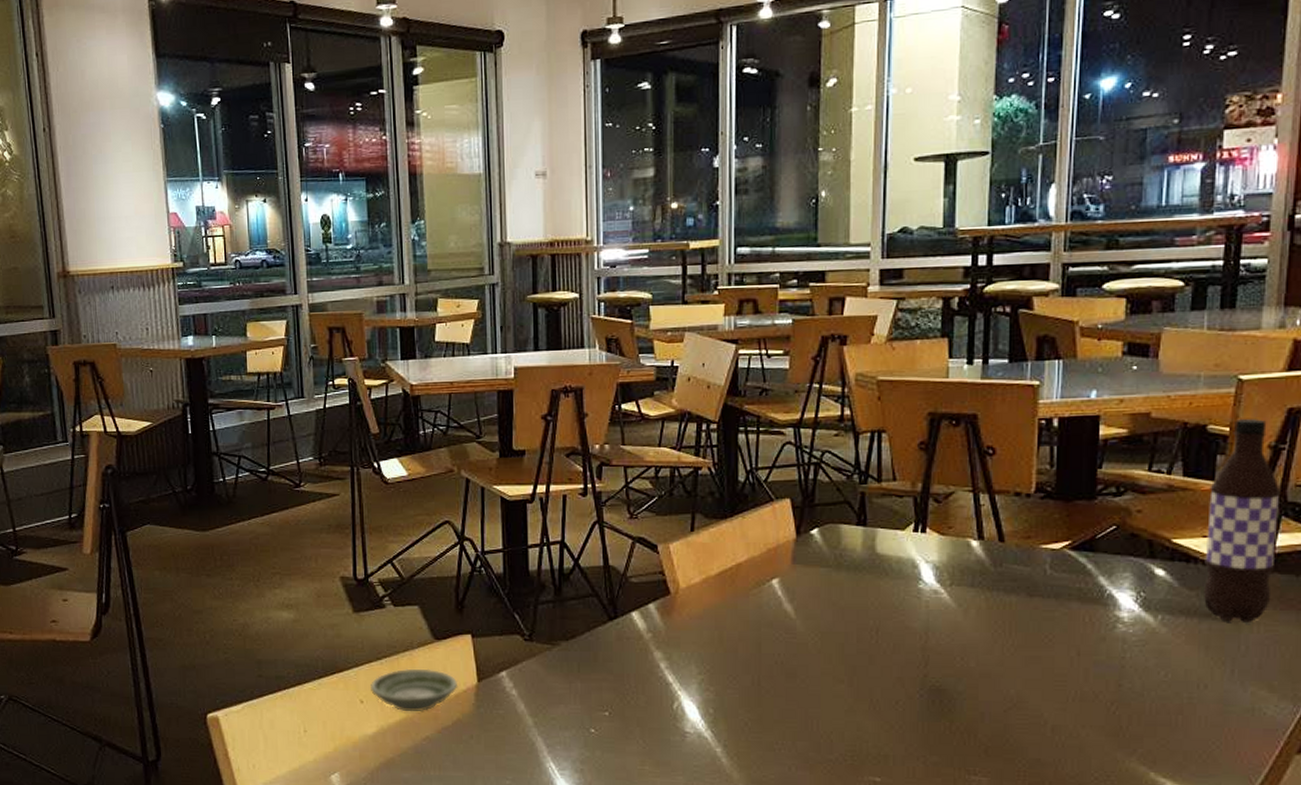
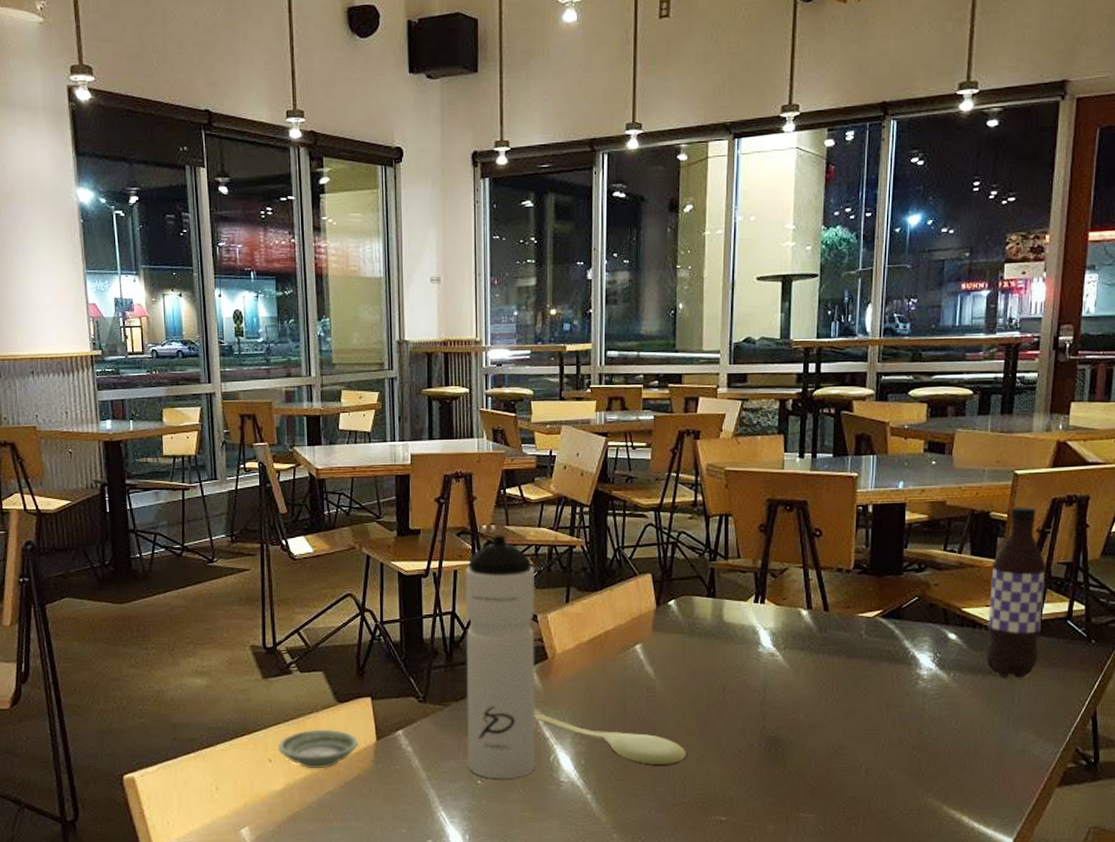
water bottle: none [576,455,657,728] -> present [465,535,536,779]
spoon: none [654,652,833,717] -> present [533,711,686,766]

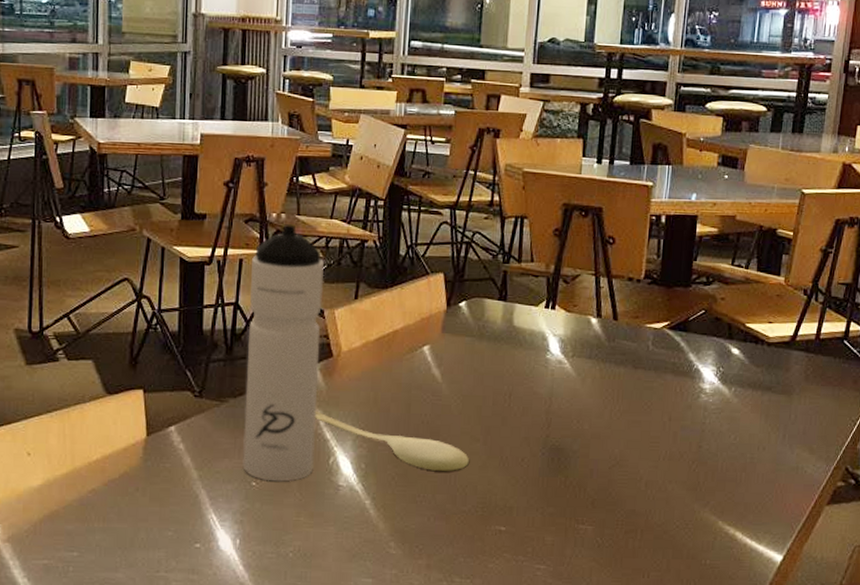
saucer: present [278,729,359,769] -> none [39,422,127,465]
bottle: present [986,507,1047,678] -> none [766,226,827,395]

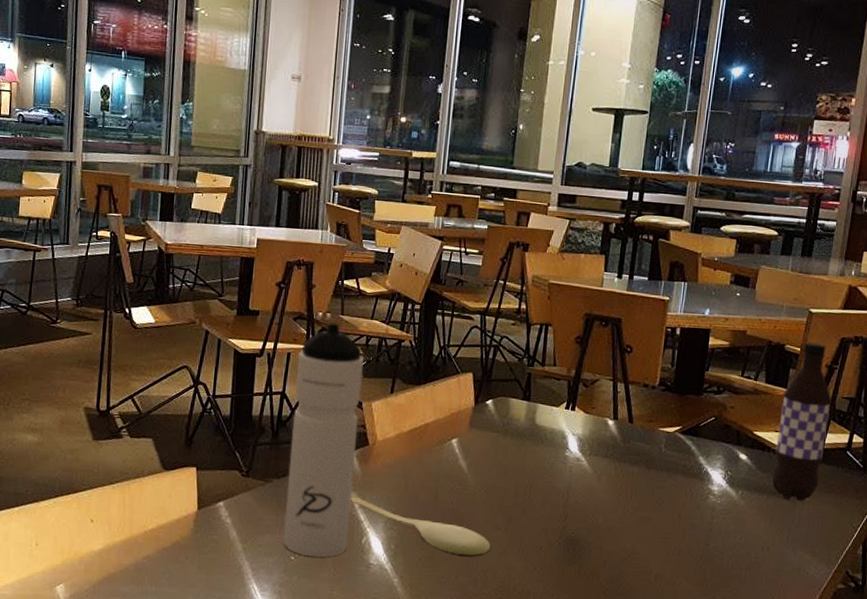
bottle: none [766,226,827,395] -> present [772,343,832,501]

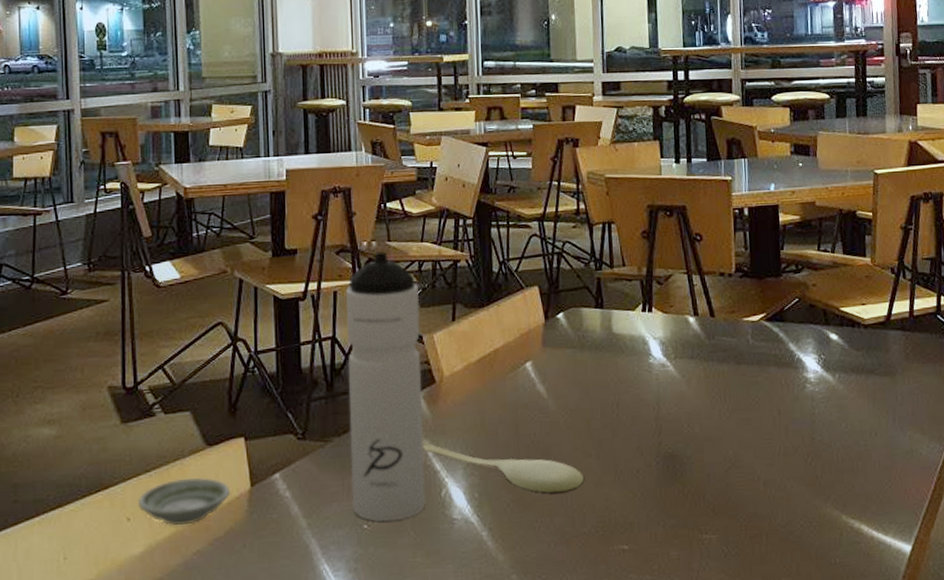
saucer: none [101,494,180,533] -> present [138,477,231,526]
bottle: present [772,343,832,501] -> none [863,205,915,376]

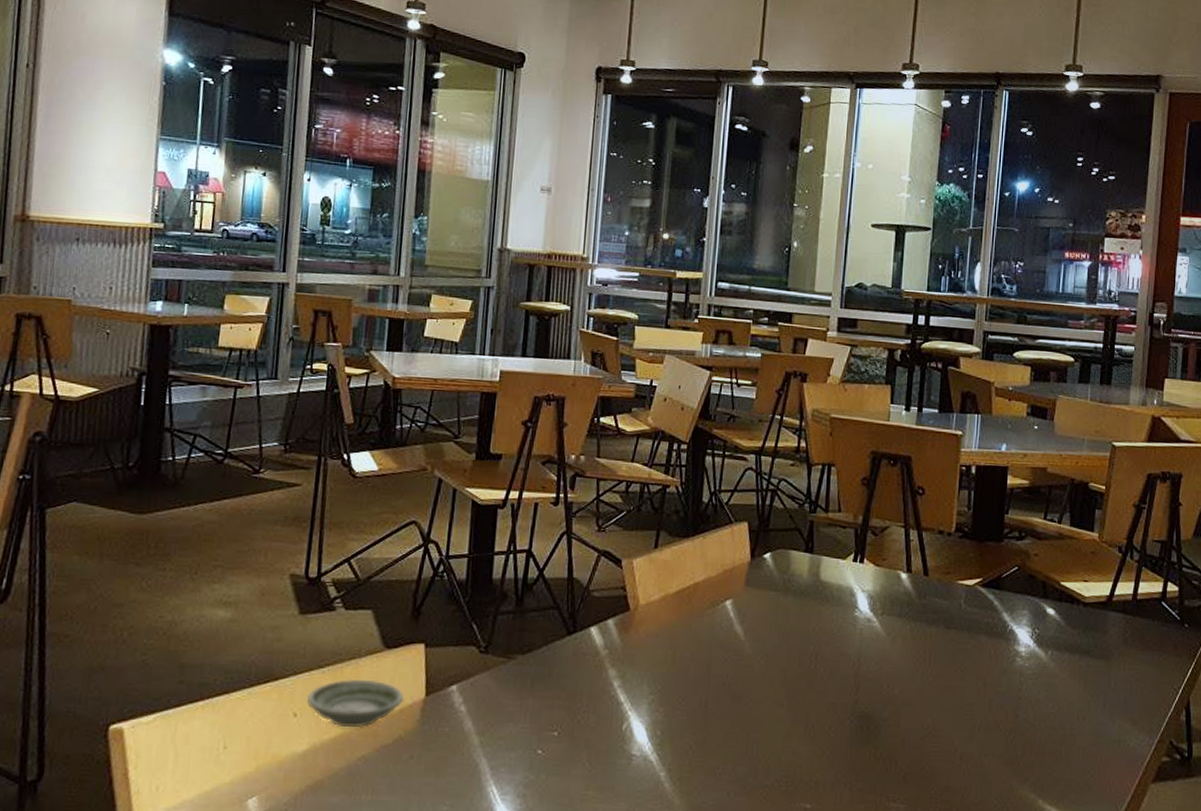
water bottle: present [346,251,426,522] -> none [528,467,623,750]
spoon: present [422,441,584,494] -> none [608,670,772,741]

